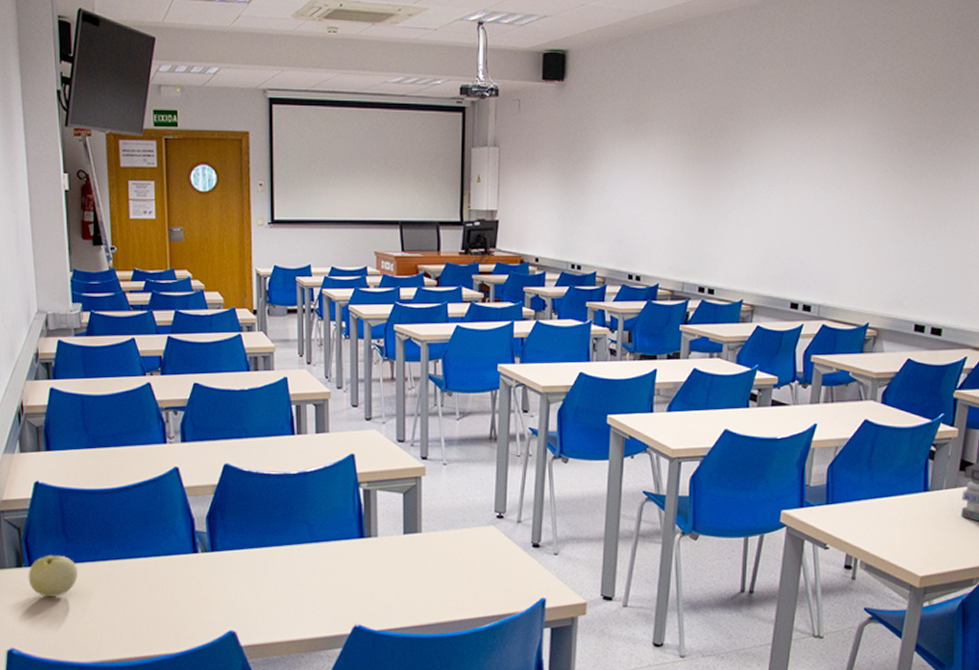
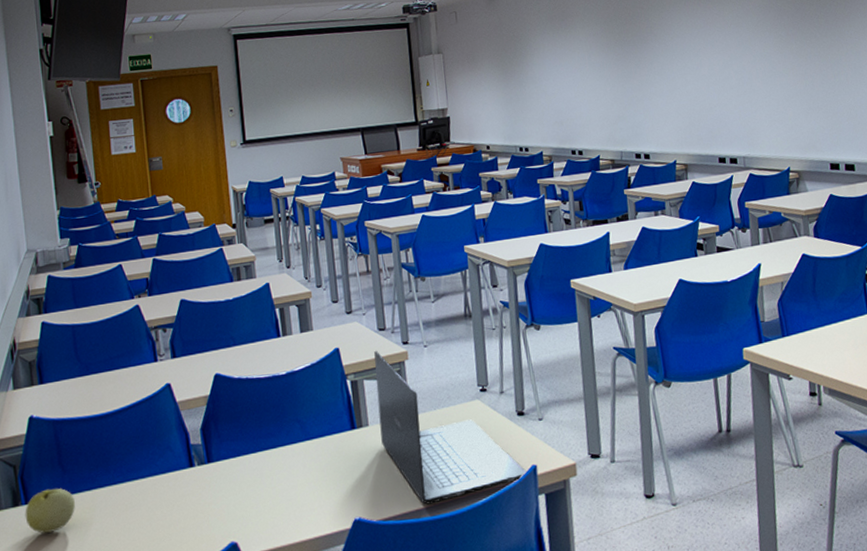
laptop: none [389,461,535,622] -> present [374,350,527,505]

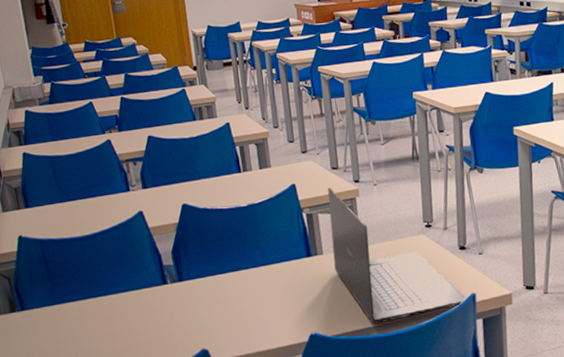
apple: present [25,488,75,533] -> none [21,298,65,336]

